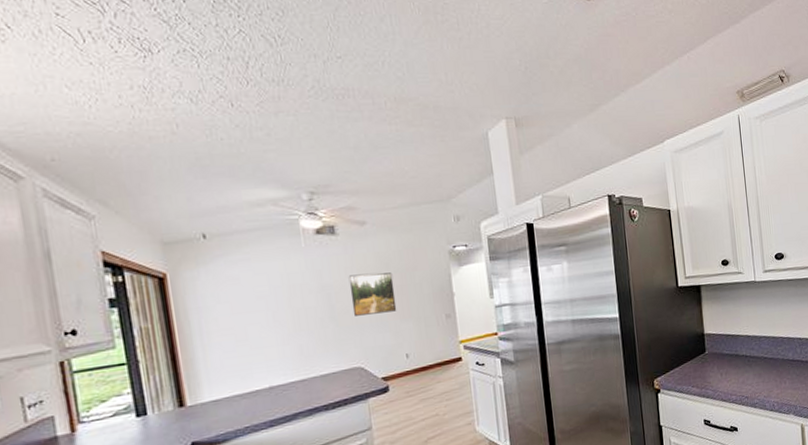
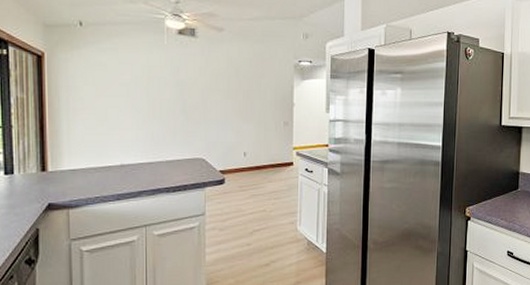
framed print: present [348,272,397,316] -> none [202,75,241,113]

